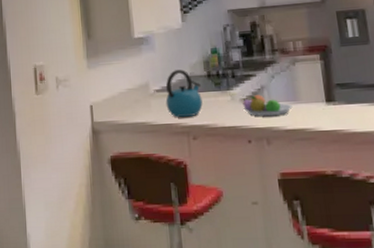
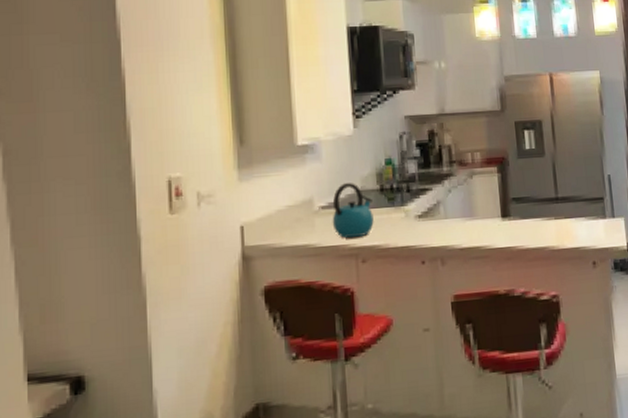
fruit bowl: present [242,95,293,117] -> none [417,211,469,234]

